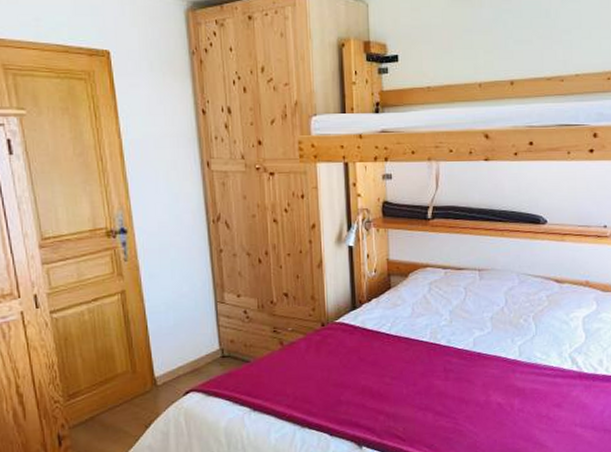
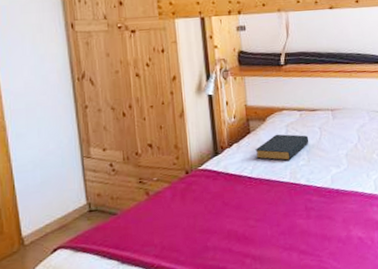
hardback book: none [395,291,453,320] -> present [255,134,309,161]

